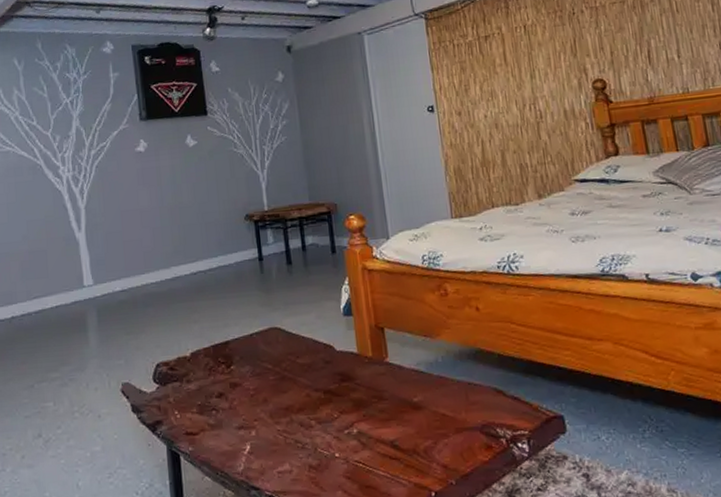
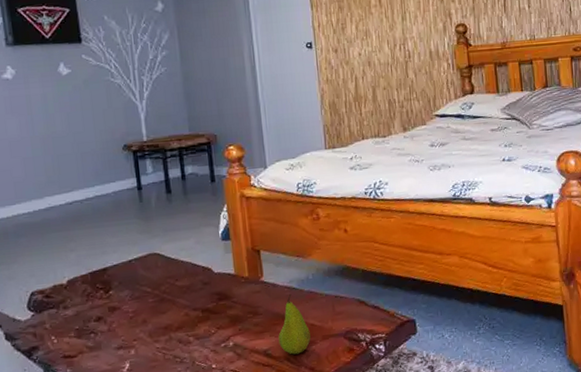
fruit: none [406,377,442,448] -> present [278,293,311,355]

